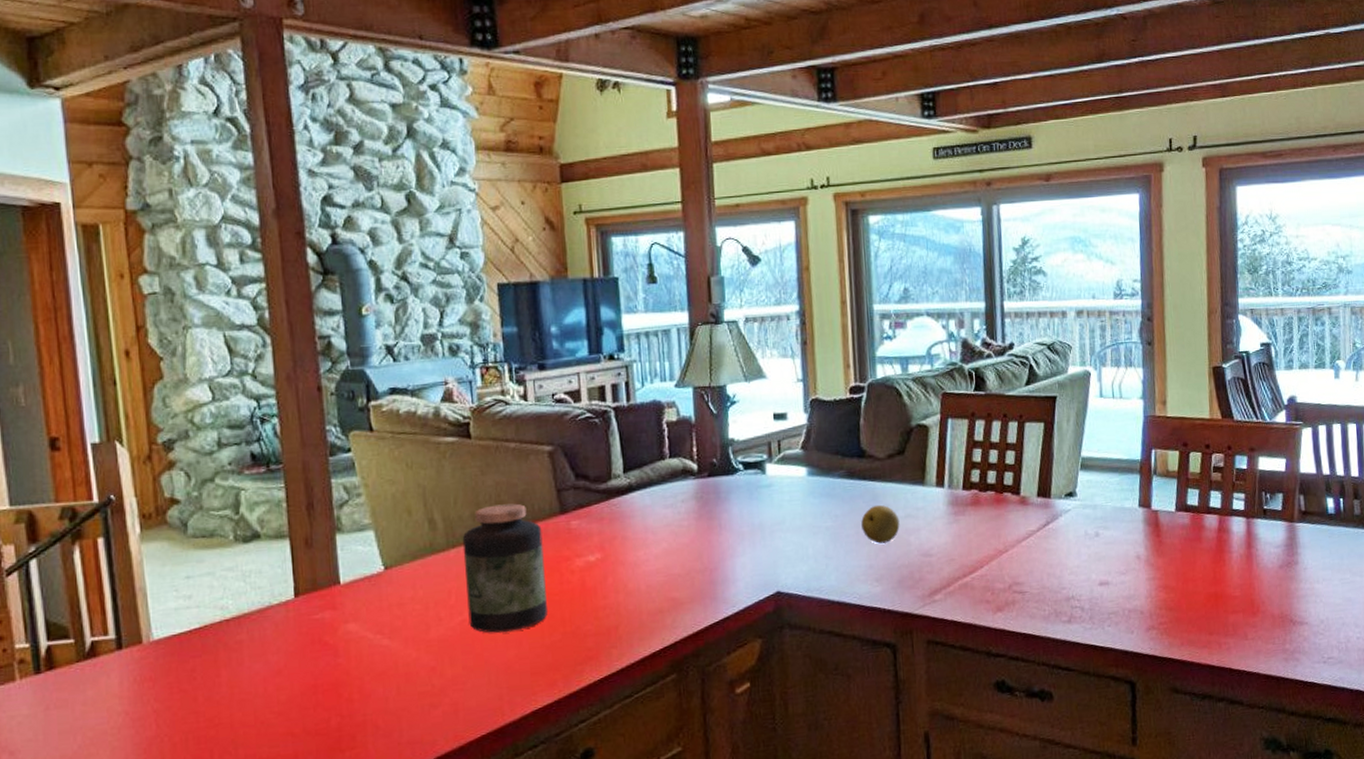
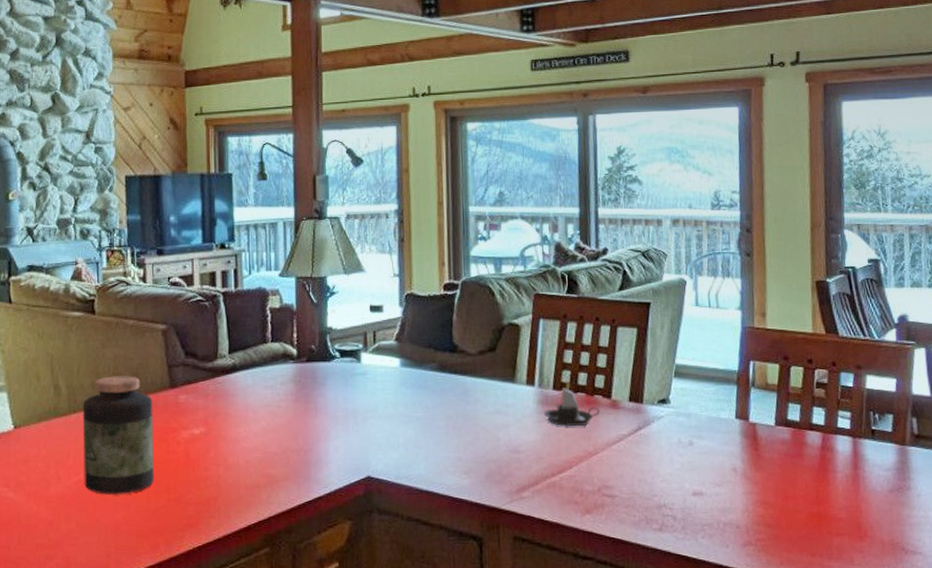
fruit: present [861,504,900,544] -> none [451,399,489,437]
candle: none [955,479,1009,527] -> present [544,380,600,427]

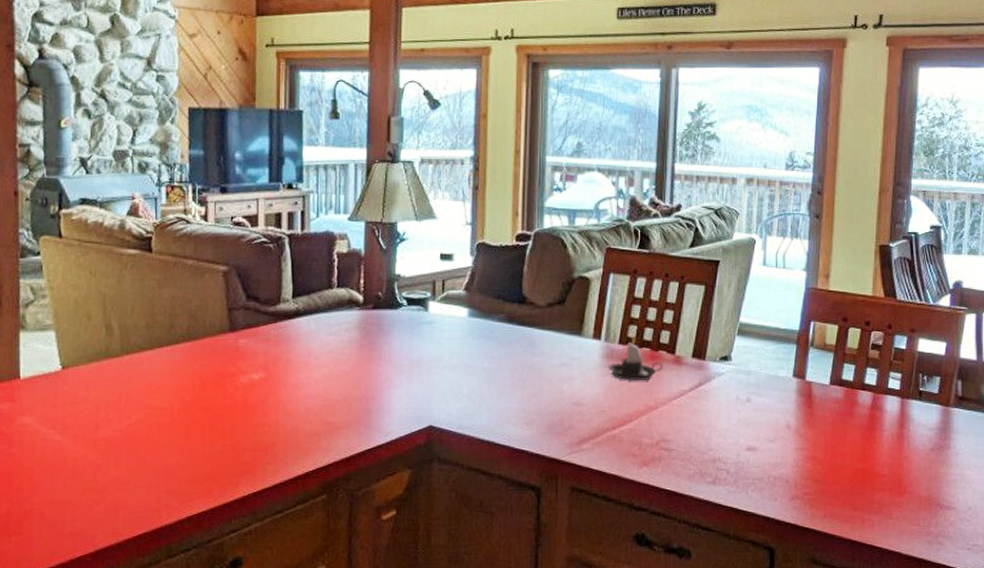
jar: present [82,376,154,494] -> none [135,317,211,439]

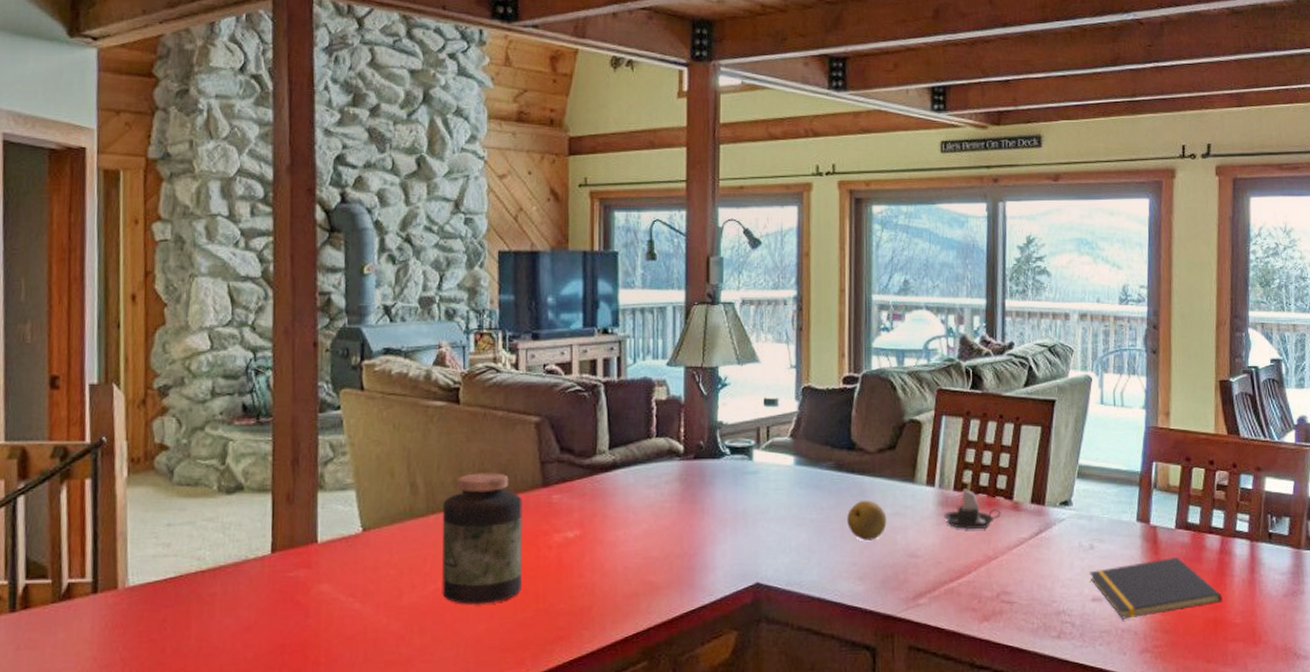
jar: none [135,317,211,439] -> present [442,473,523,604]
fruit: none [517,351,554,389] -> present [847,500,887,540]
notepad: none [745,412,871,468] -> present [1089,557,1222,619]

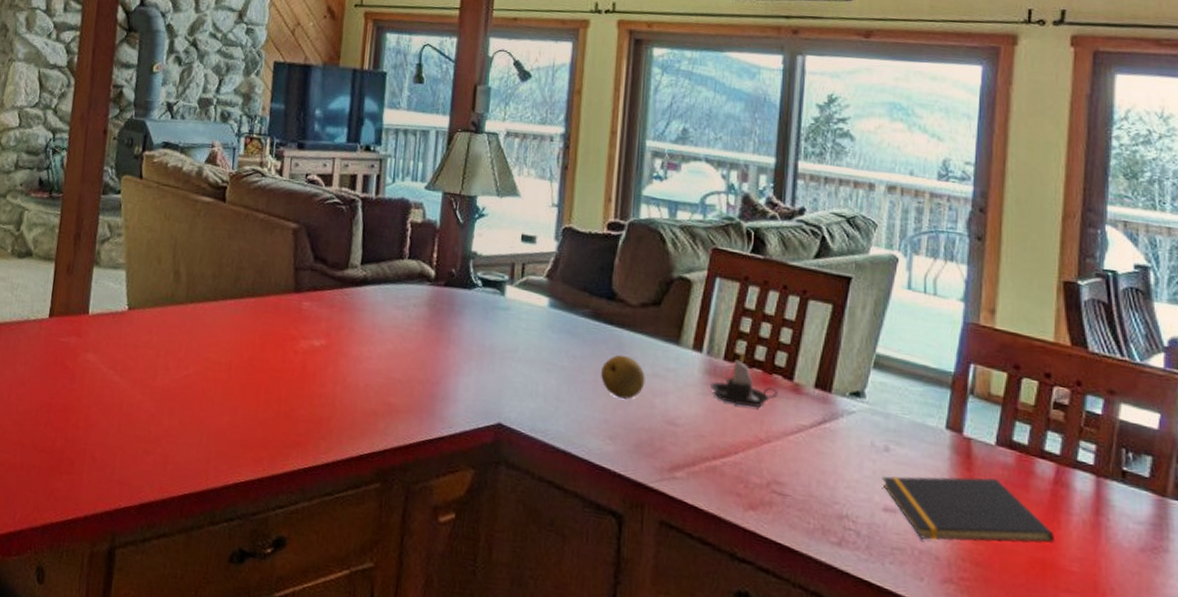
jar: present [442,473,523,604] -> none [192,270,275,398]

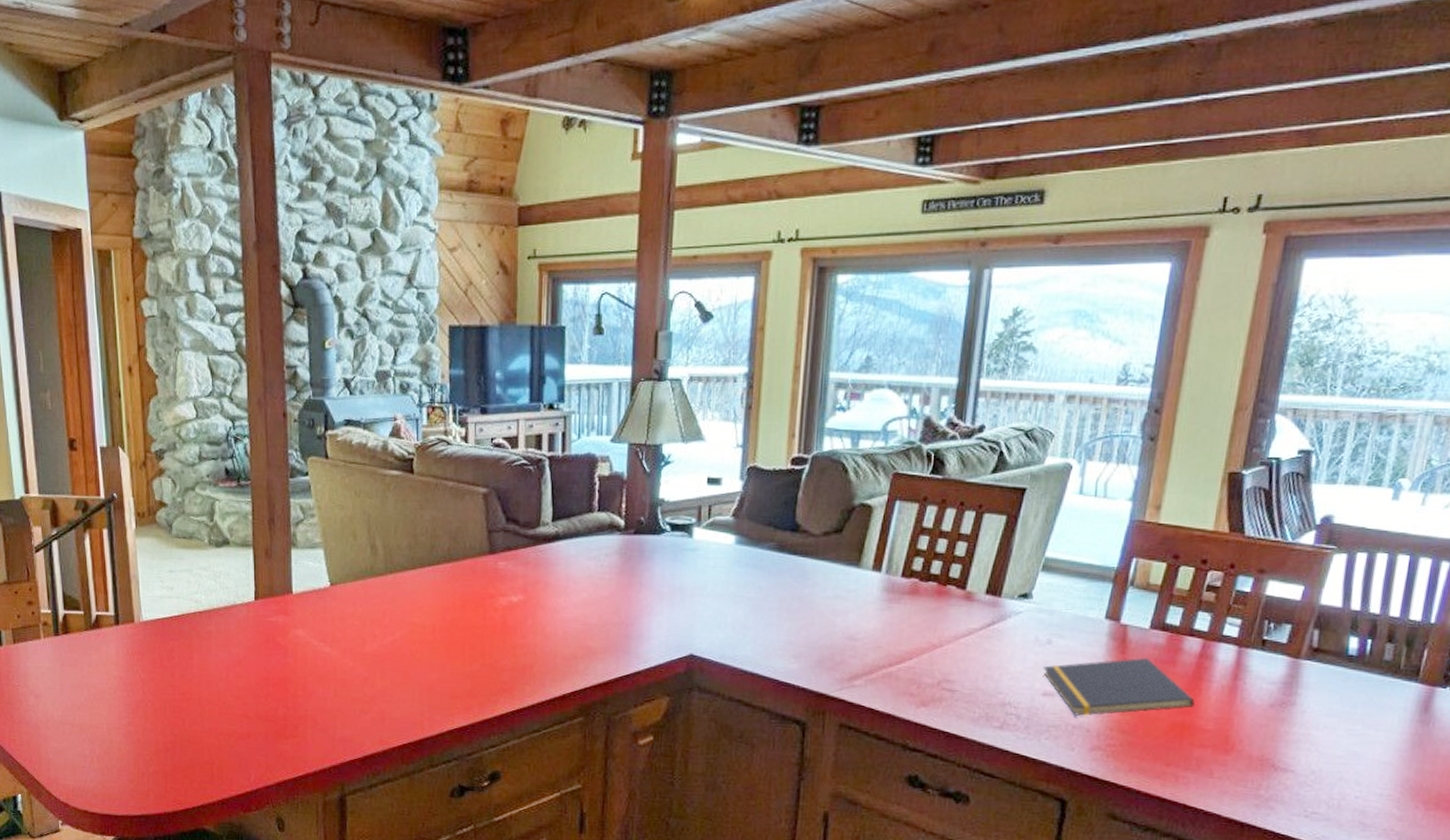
fruit: present [601,354,645,399] -> none [785,581,827,621]
candle: present [711,352,778,408] -> none [888,568,951,617]

